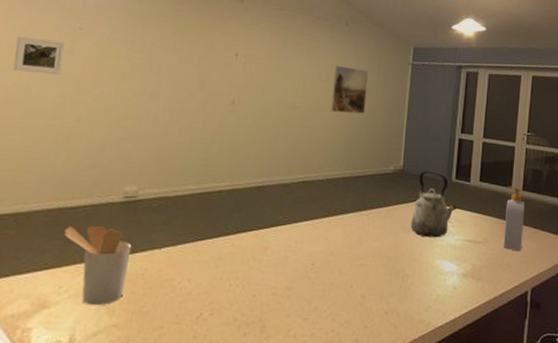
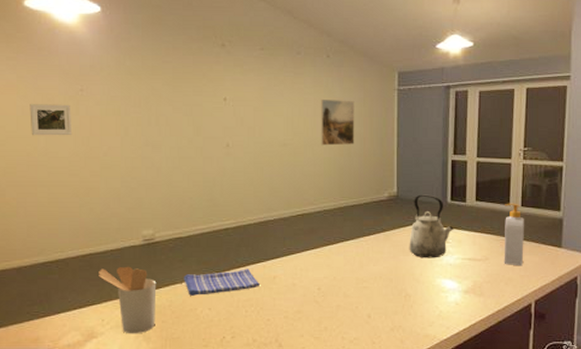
dish towel: none [163,236,249,264] -> present [184,269,260,296]

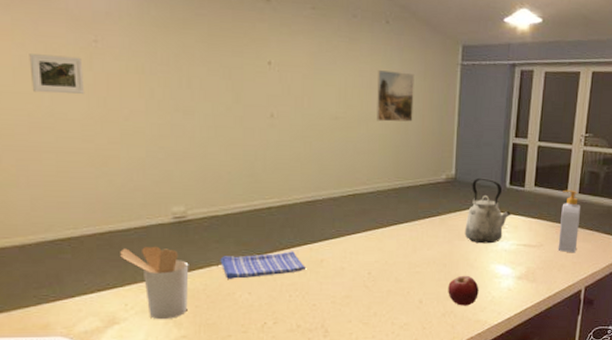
fruit: none [395,290,426,321] -> present [448,275,479,306]

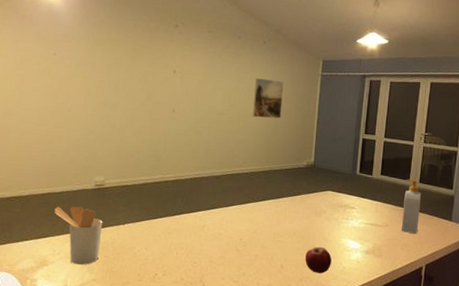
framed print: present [29,54,84,94] -> none [9,62,44,91]
dish towel: present [220,251,305,279] -> none [126,216,191,237]
kettle: present [464,177,511,244] -> none [320,165,360,221]

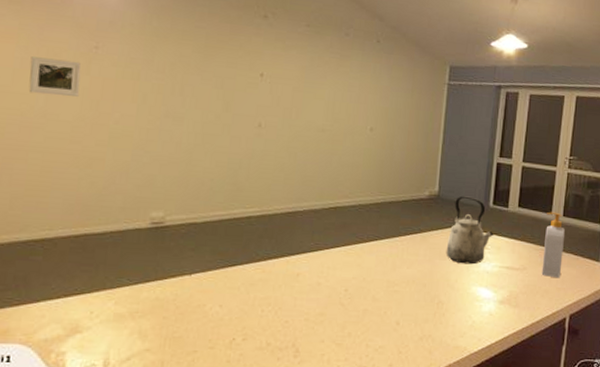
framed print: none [9,62,44,91] -> present [28,56,81,96]
utensil holder: present [54,206,103,265] -> none [92,251,162,331]
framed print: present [253,78,284,119] -> none [362,86,402,137]
fruit: present [305,246,332,274] -> none [426,296,459,330]
kettle: none [320,165,360,221] -> present [446,196,494,265]

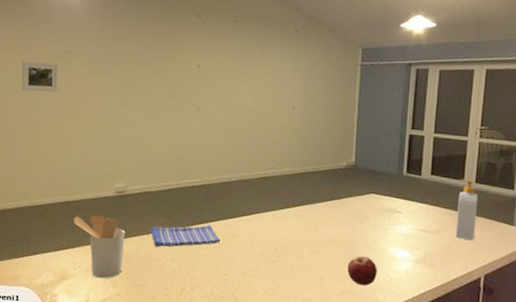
utensil holder: none [92,251,162,331] -> present [73,215,126,279]
dish towel: none [193,263,281,290] -> present [150,225,220,247]
fruit: none [426,296,459,330] -> present [347,255,377,286]
kettle: present [446,196,494,265] -> none [363,165,408,228]

